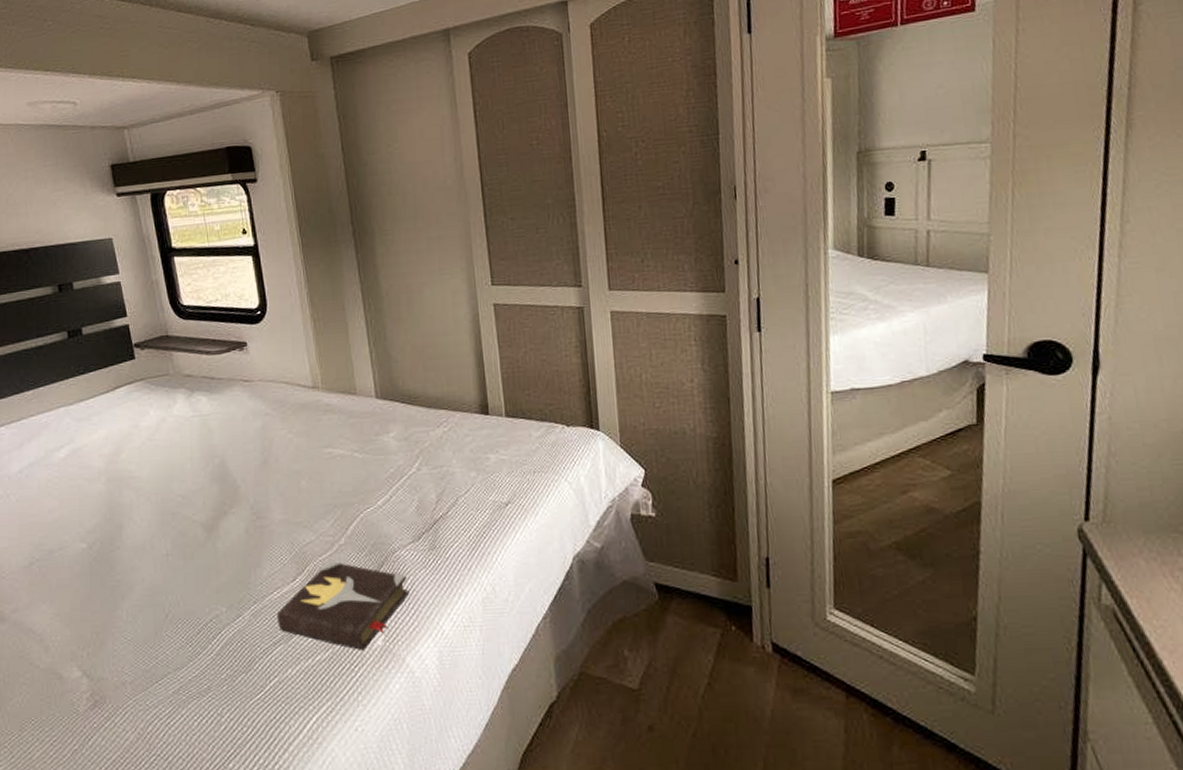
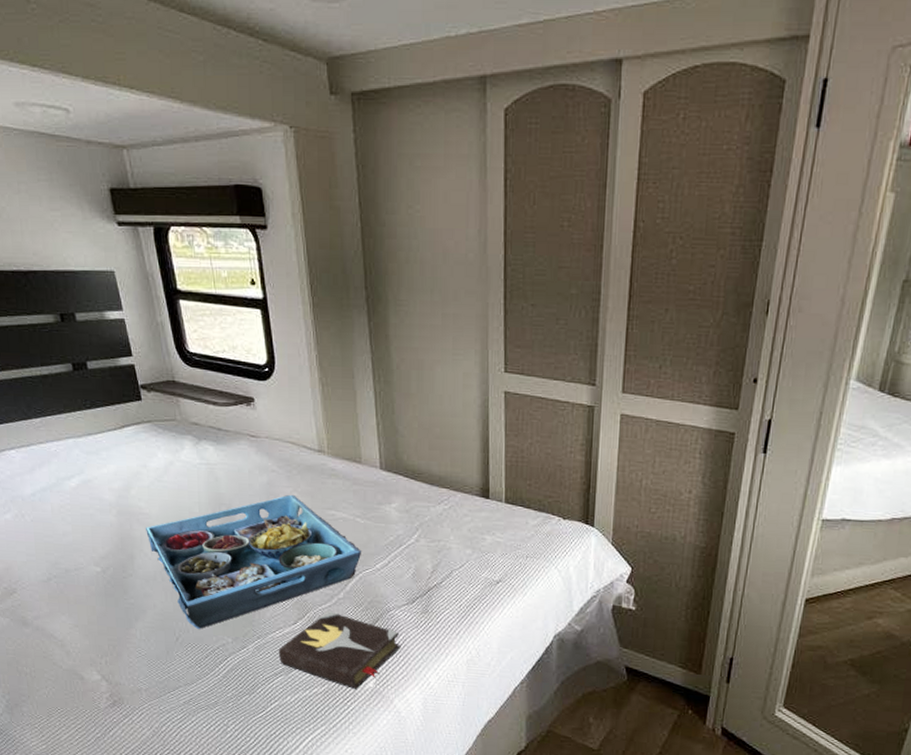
serving tray: none [136,436,361,601] -> present [146,494,361,629]

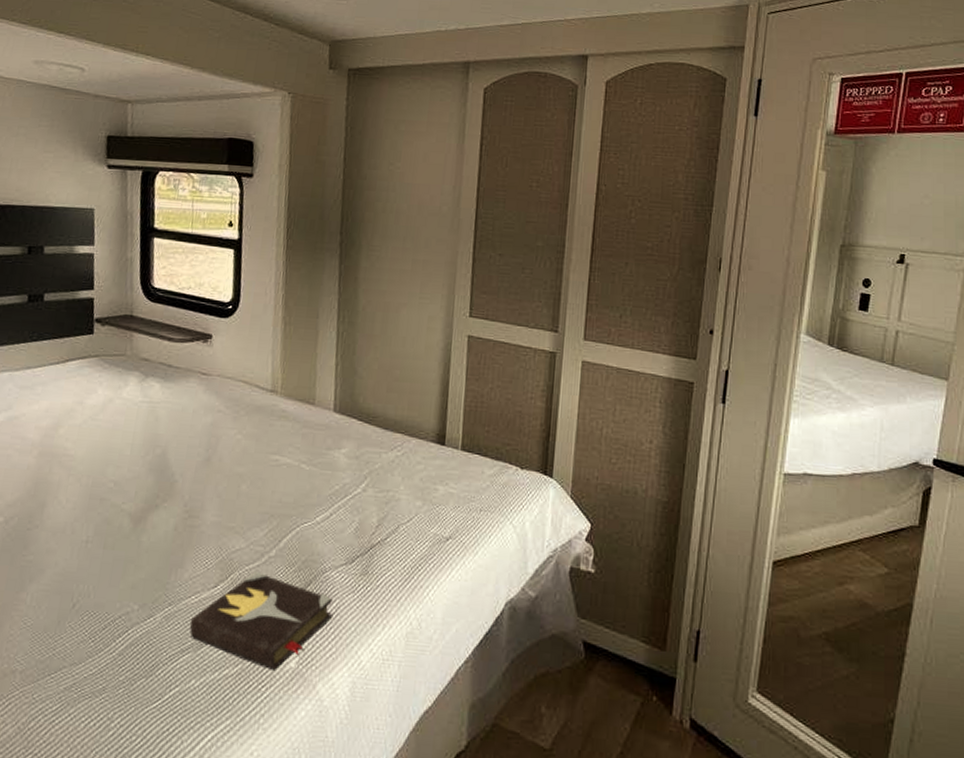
serving tray: present [146,494,361,629] -> none [65,436,302,593]

